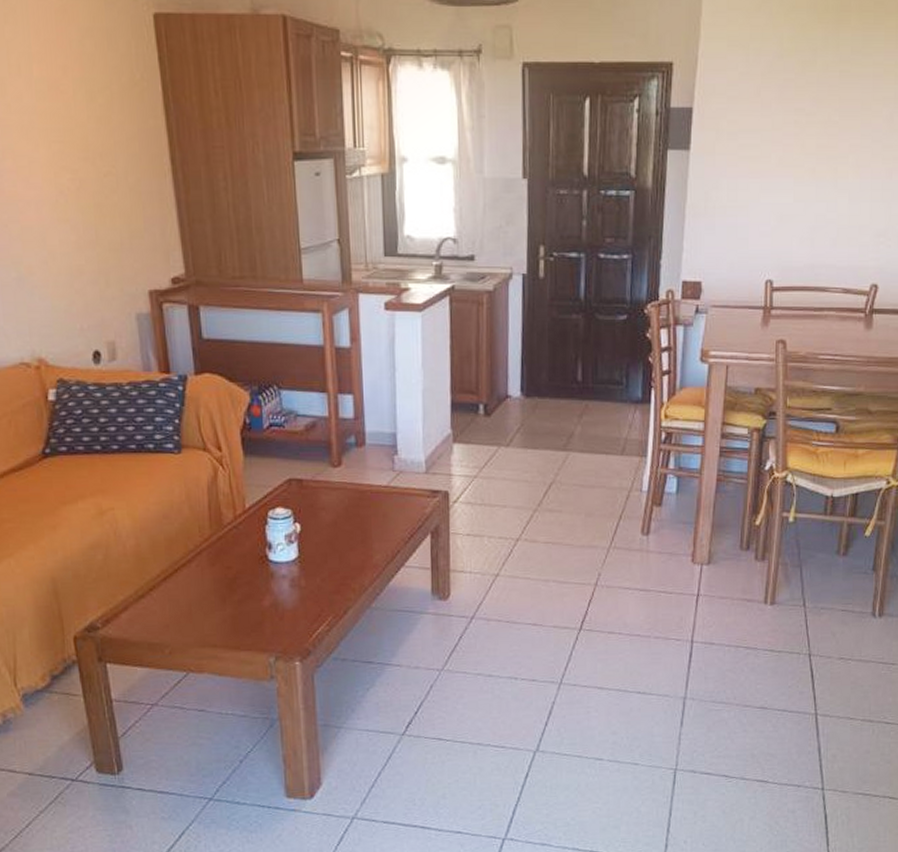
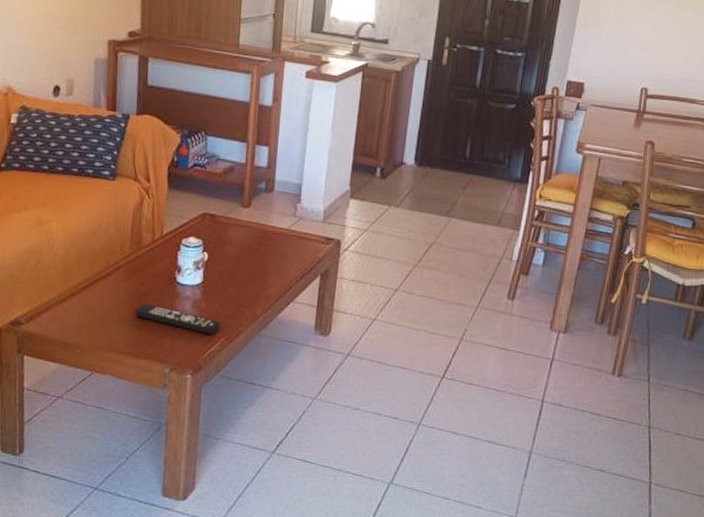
remote control: none [226,588,325,614] -> present [135,303,221,334]

